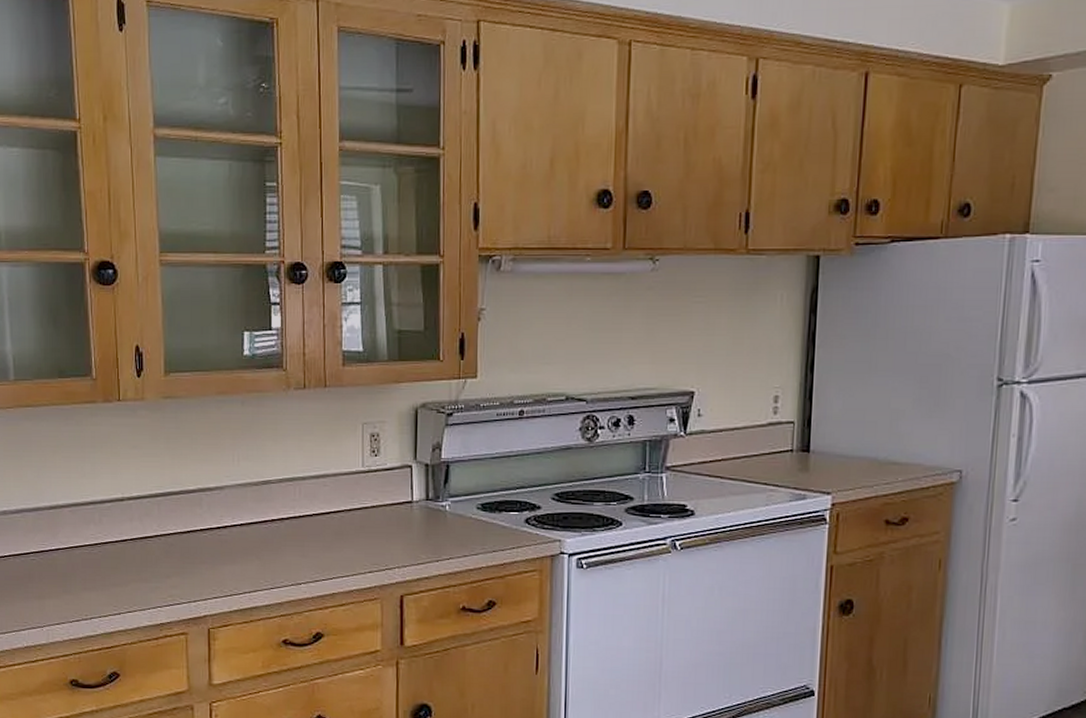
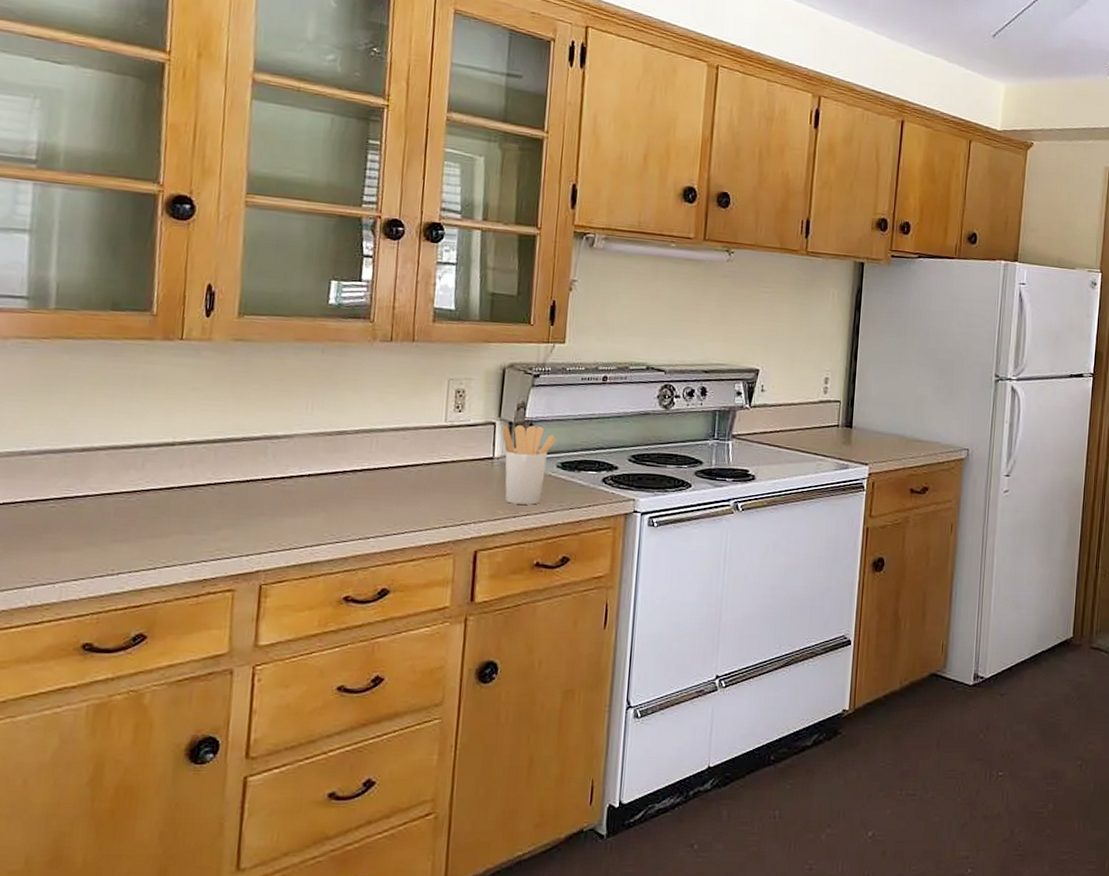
utensil holder: none [419,466,474,548] -> present [502,425,556,505]

